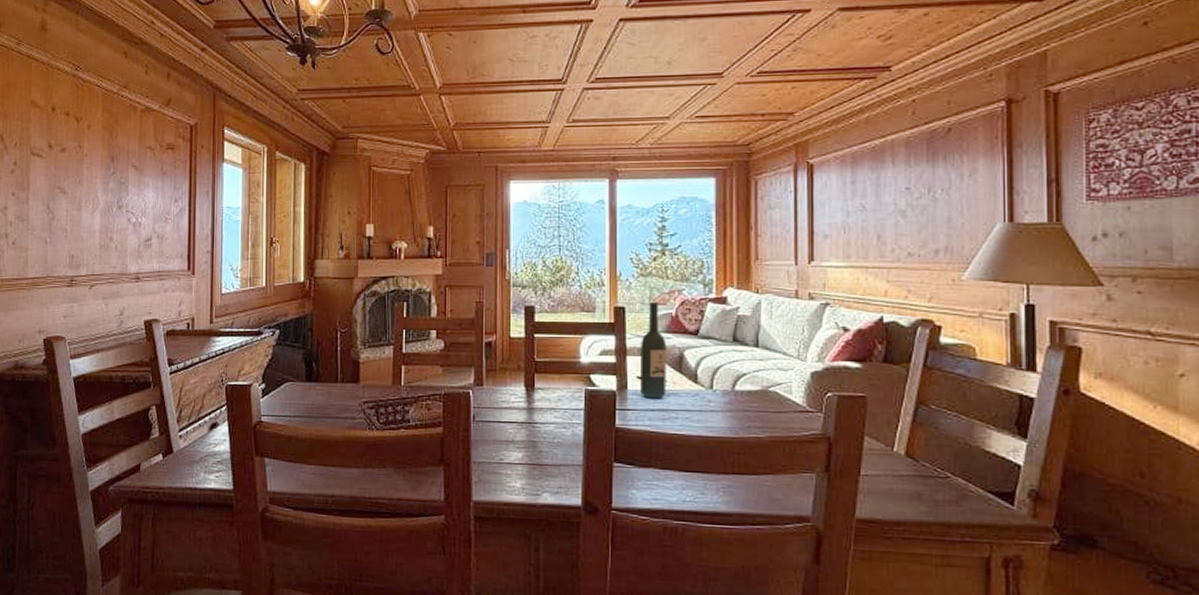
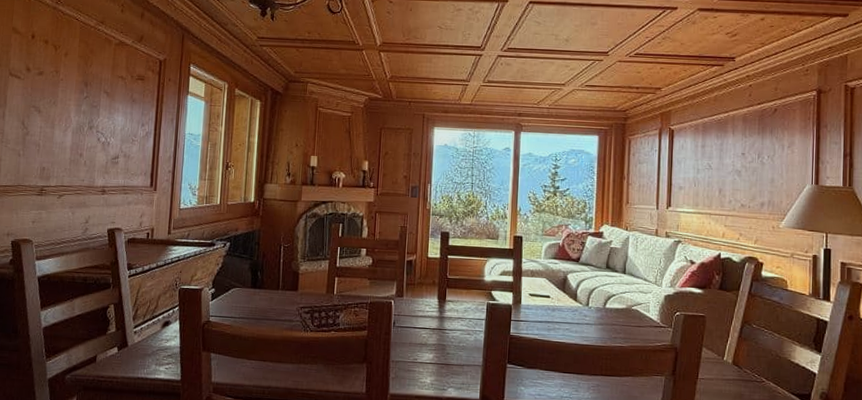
wine bottle: present [640,302,667,399] -> none [531,234,554,313]

